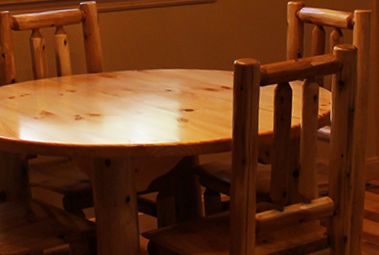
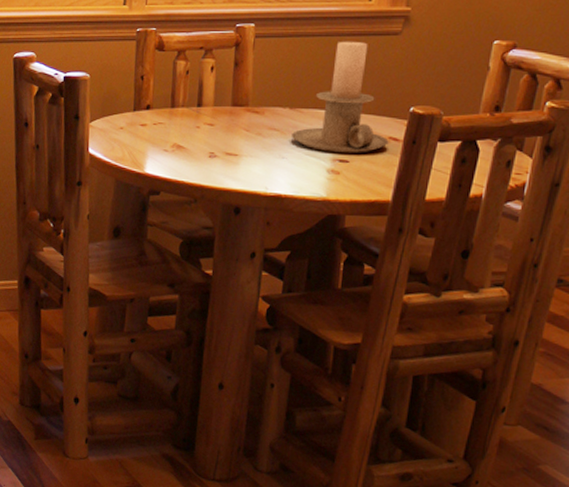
candle holder: none [143,10,222,104] -> present [292,41,389,153]

